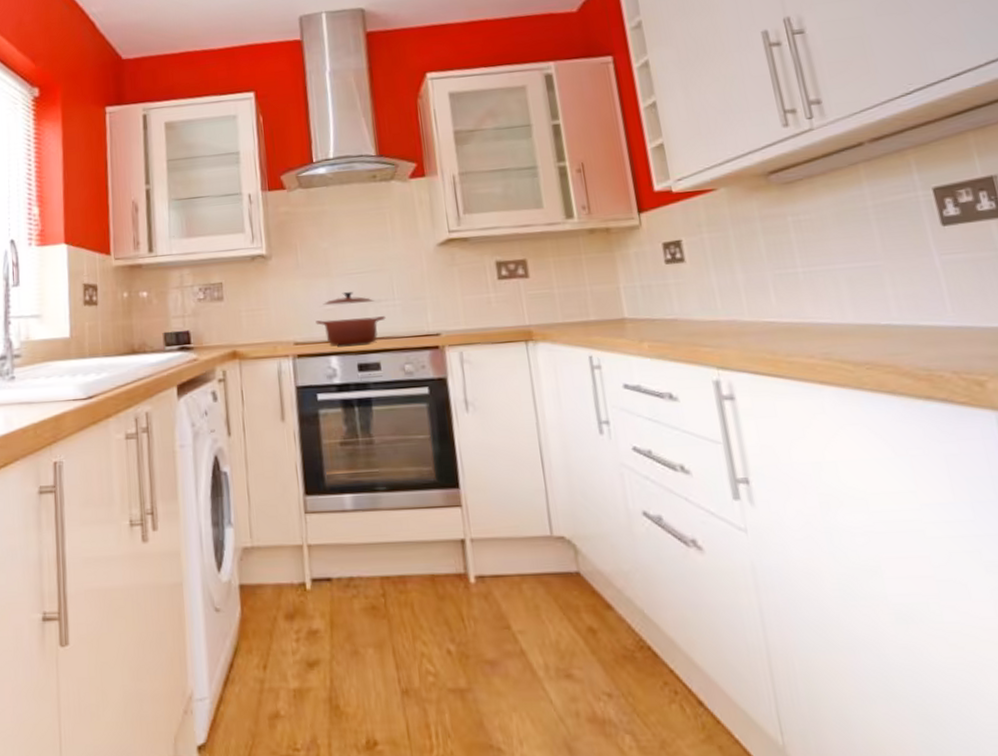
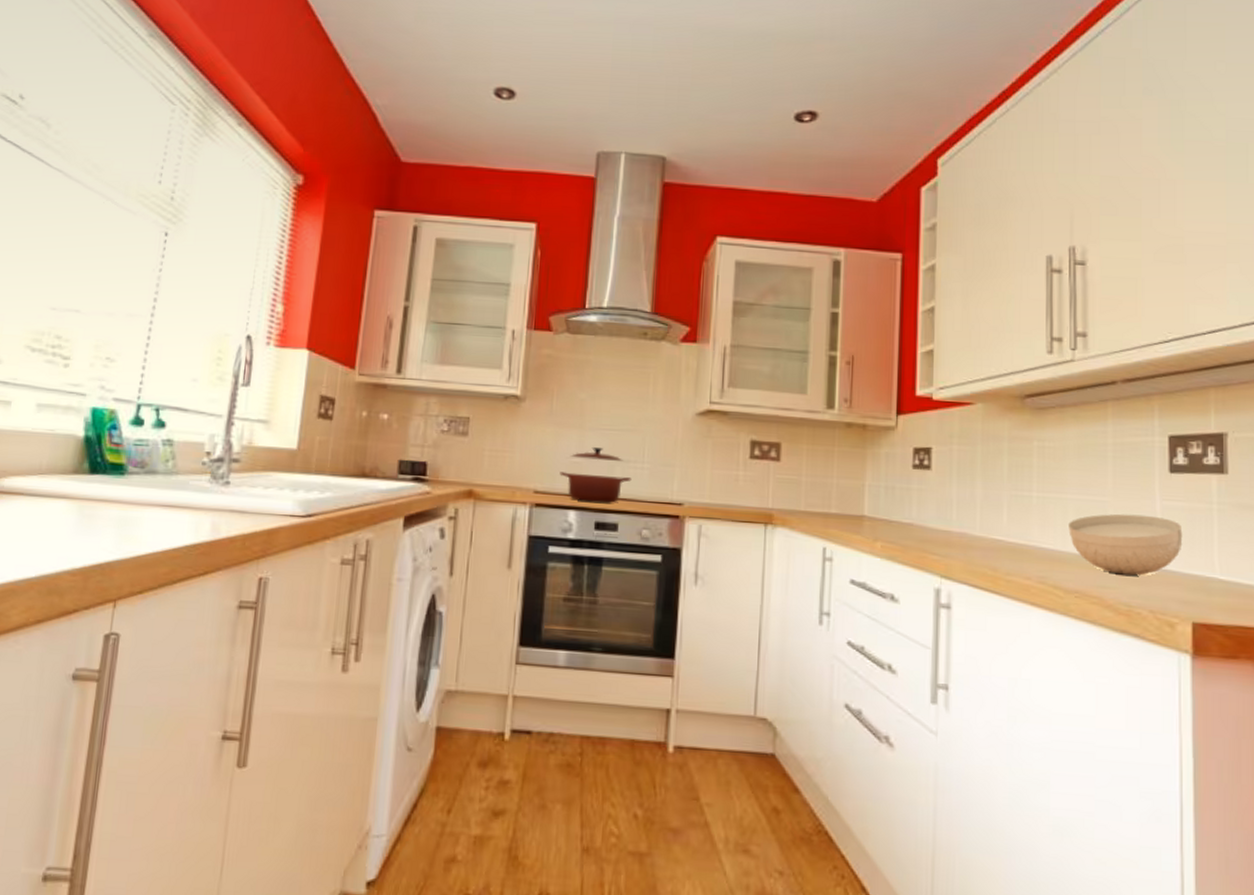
bowl: none [843,273,974,340] -> present [1068,513,1183,576]

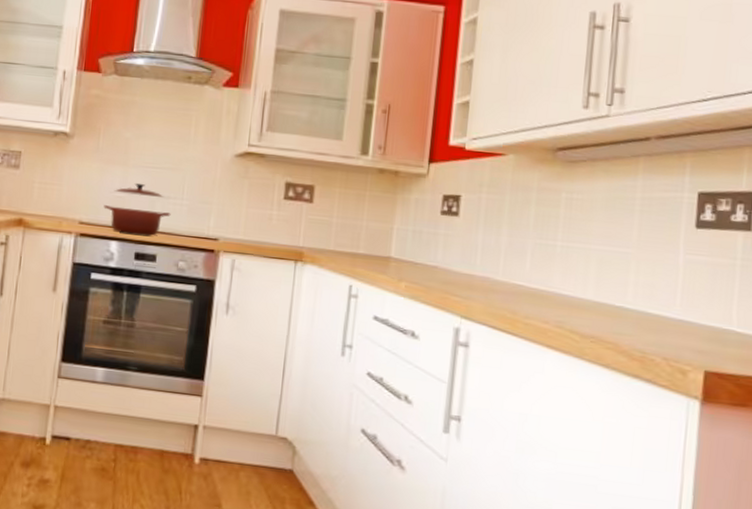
bowl: present [1068,513,1183,576] -> none [589,265,704,325]

